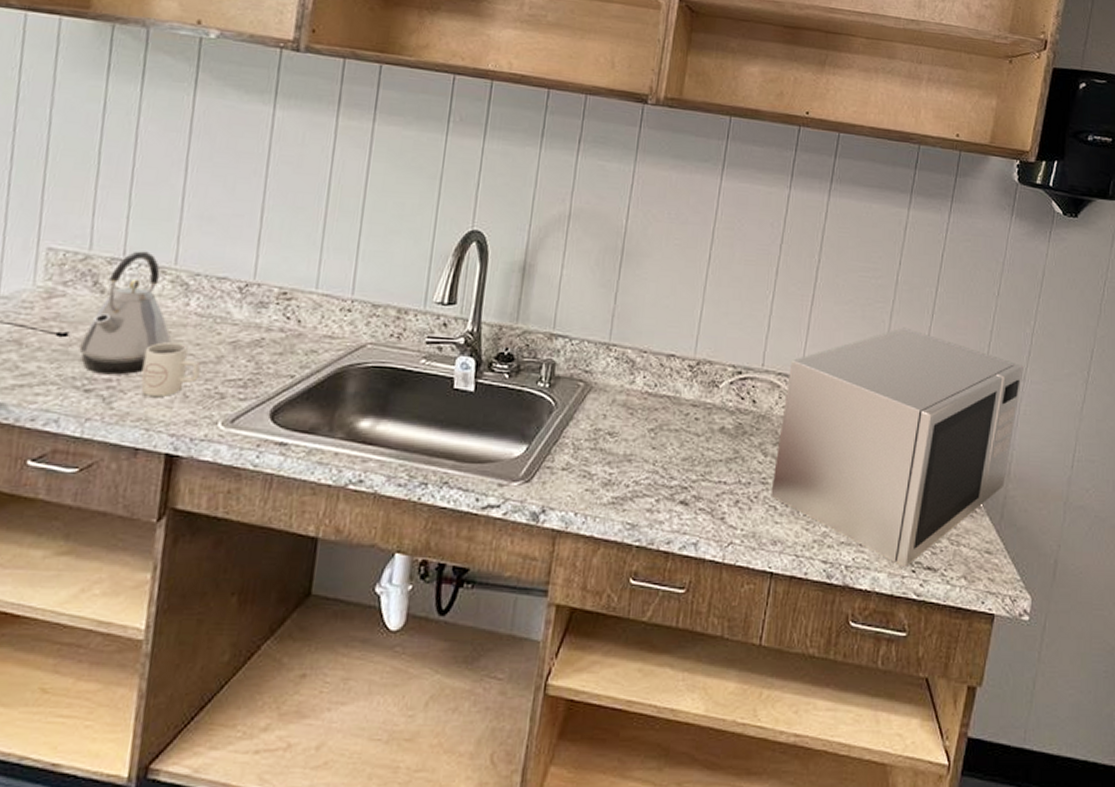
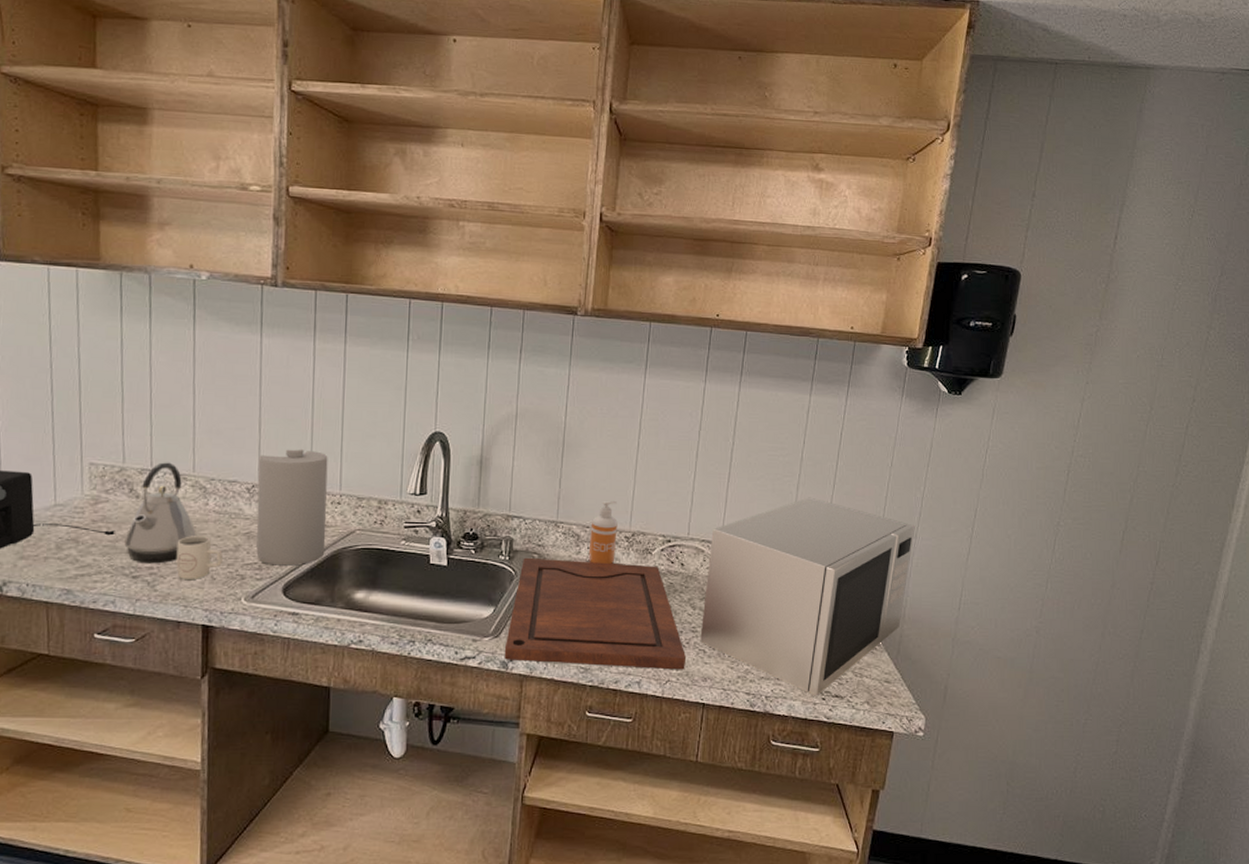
paper towel holder: none [242,242,341,384] -> present [256,448,328,566]
cutting board: none [534,385,753,530] -> present [504,557,686,670]
soap dispenser: none [643,321,681,399] -> present [588,500,618,565]

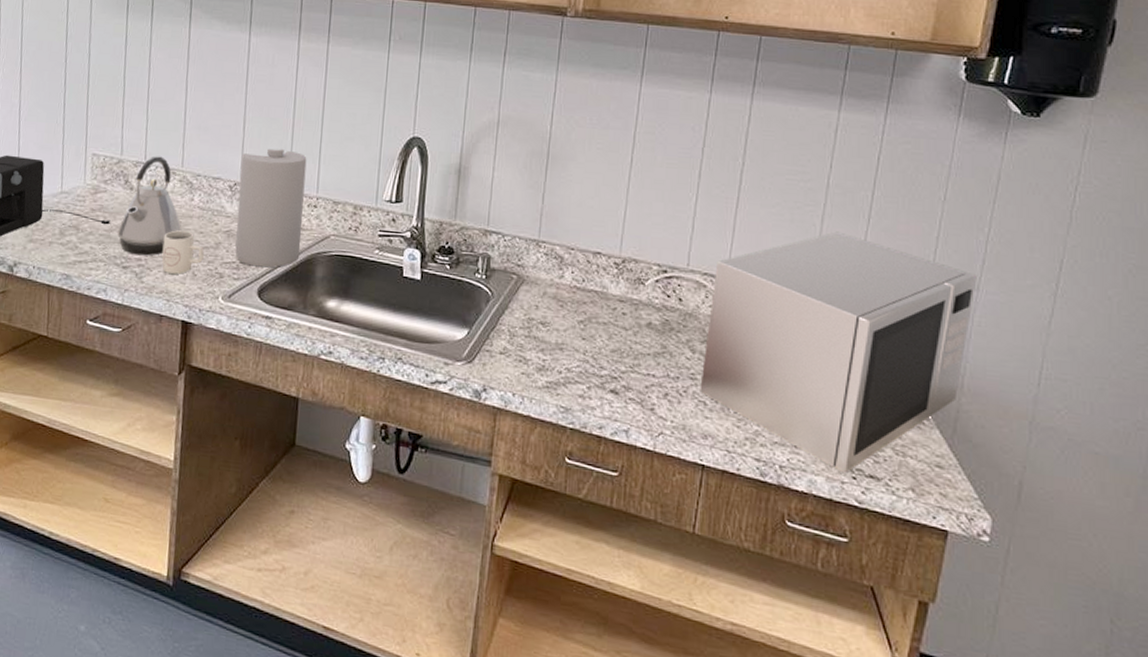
cutting board: present [504,557,686,670] -> none [477,277,682,423]
soap dispenser: present [588,500,618,565] -> none [572,220,606,294]

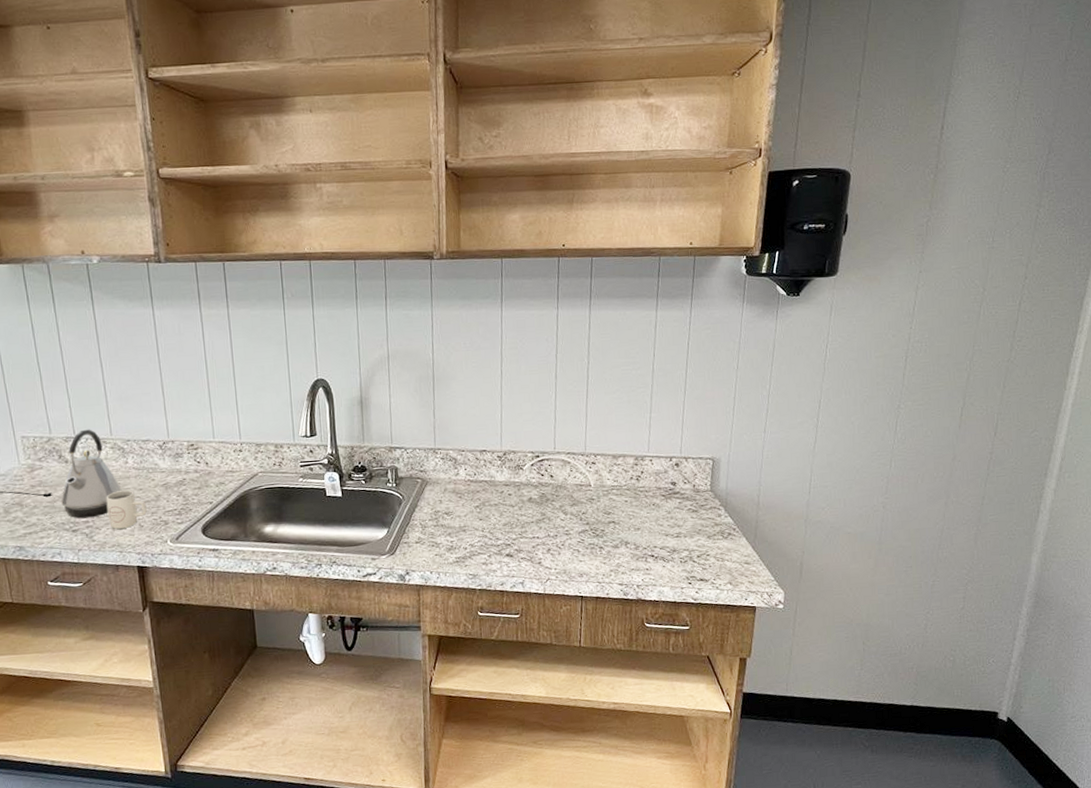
paper towel holder: present [235,148,307,268] -> none [165,405,234,510]
microwave: present [700,231,977,474] -> none [573,404,764,582]

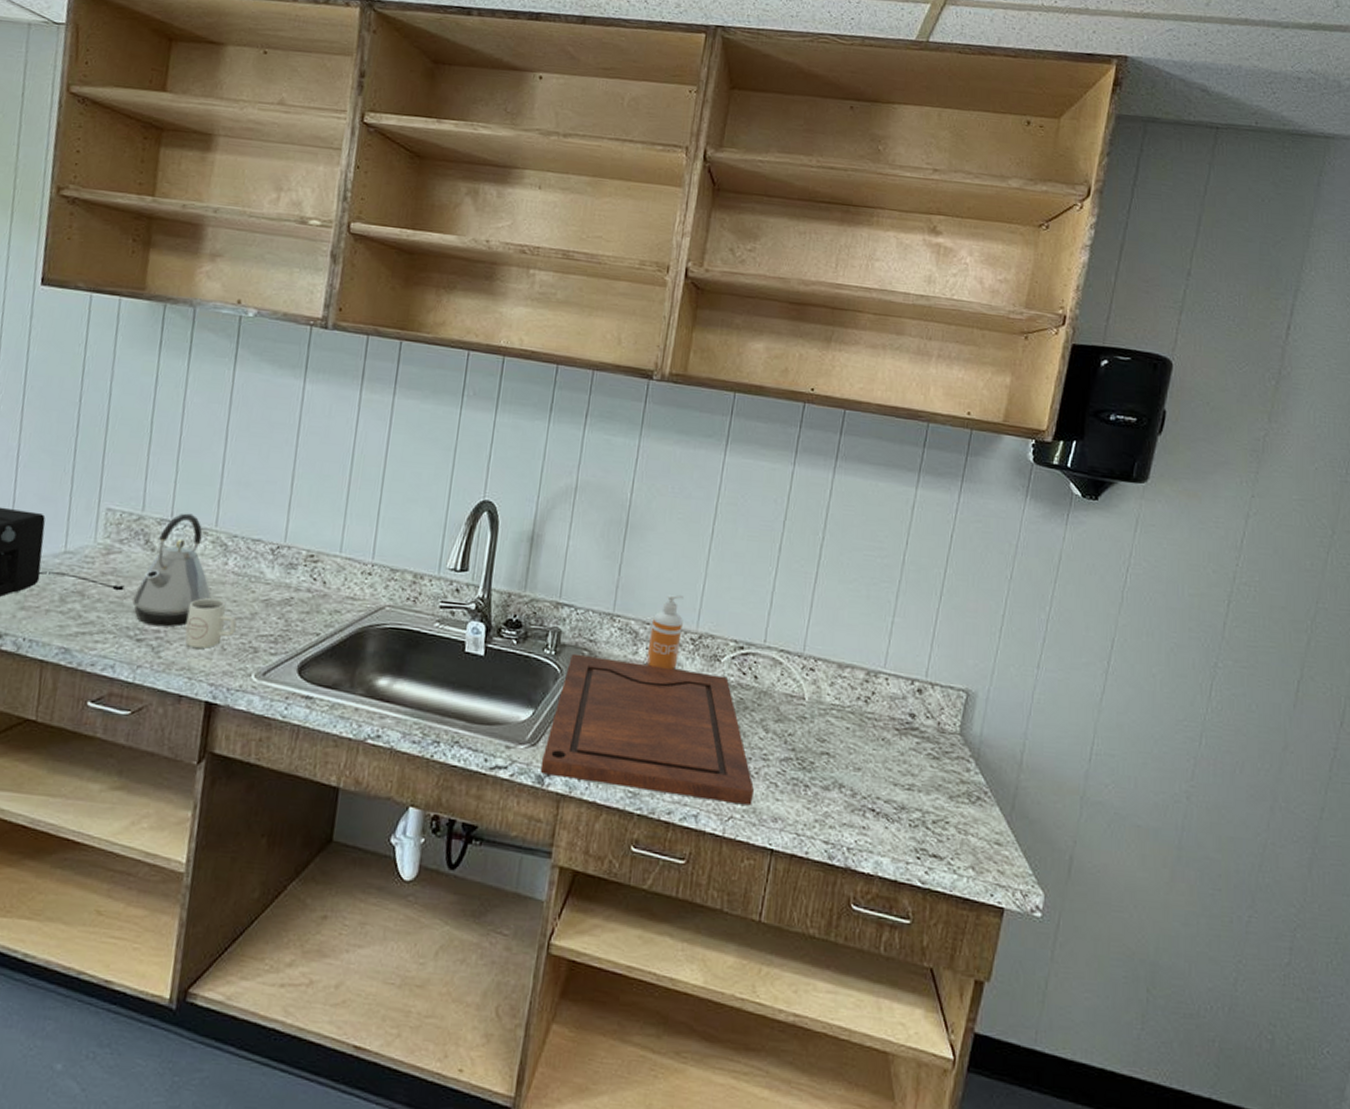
cutting board: none [400,479,563,574] -> present [540,653,754,806]
soap dispenser: none [465,425,491,483] -> present [646,593,684,671]

